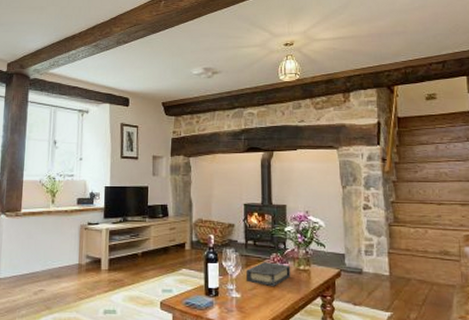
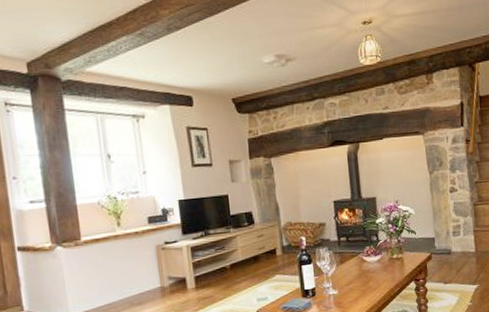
book: present [247,262,290,286] -> none [341,255,384,279]

